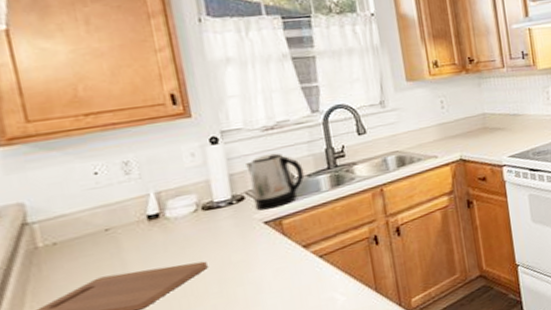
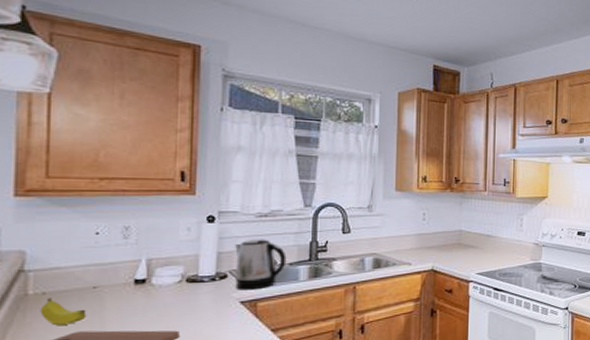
banana: none [54,247,106,275] -> present [40,298,87,325]

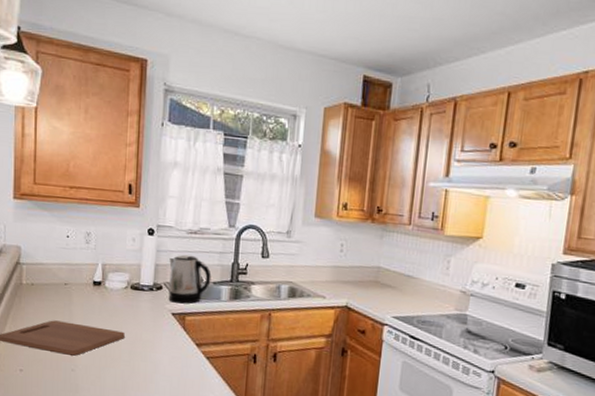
banana: present [40,298,87,325] -> none [30,288,60,313]

